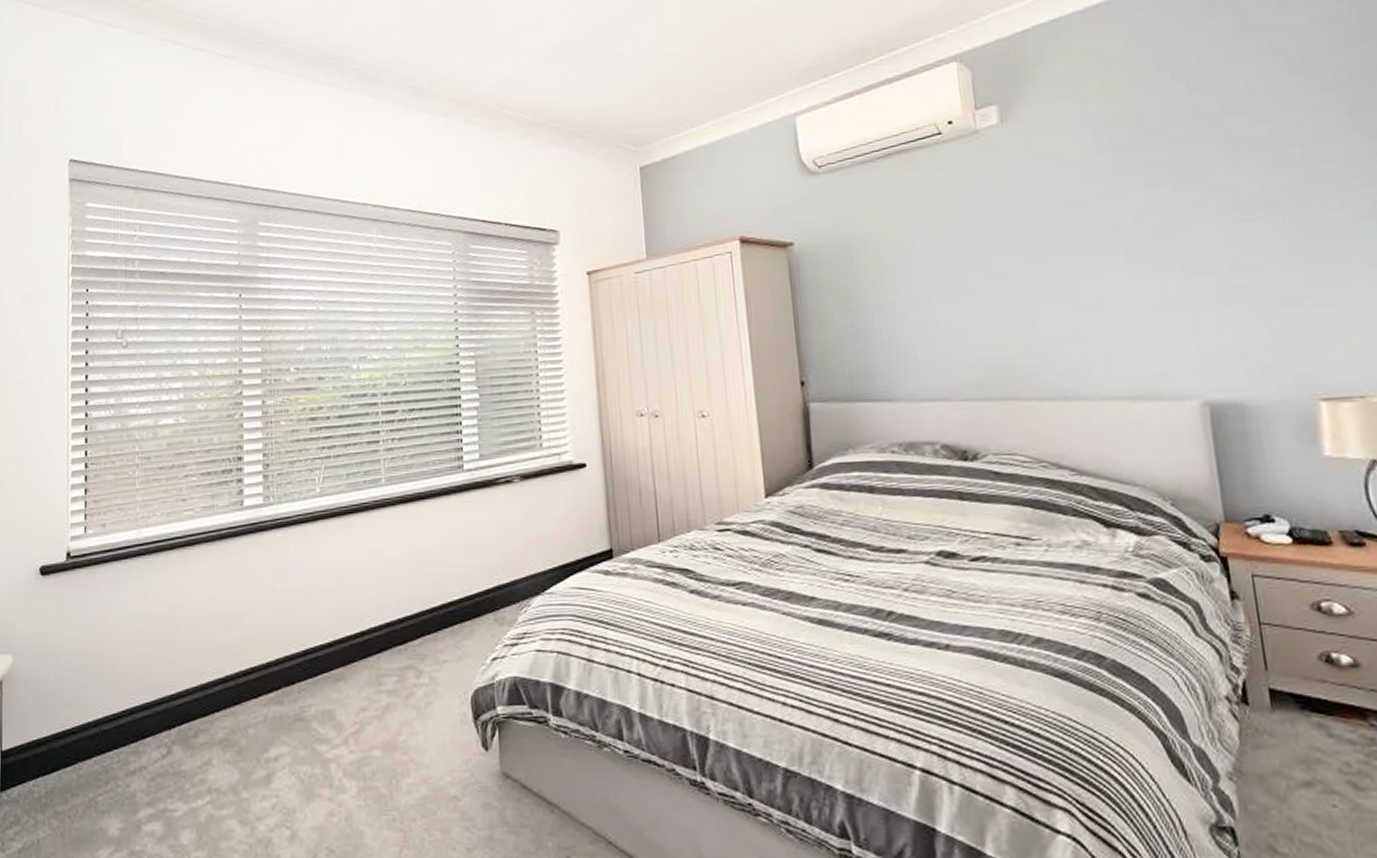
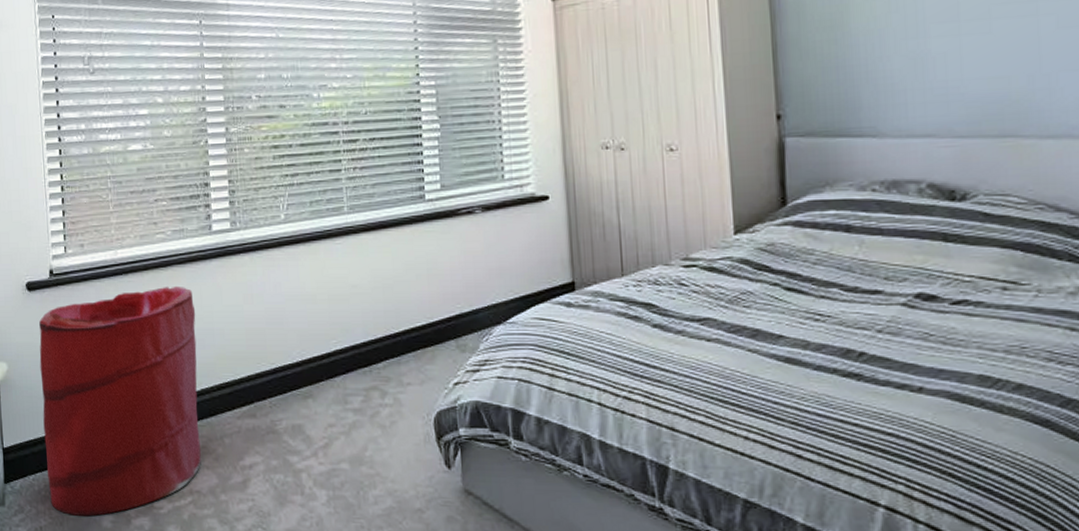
laundry hamper: none [49,565,223,825] -> present [39,285,201,517]

